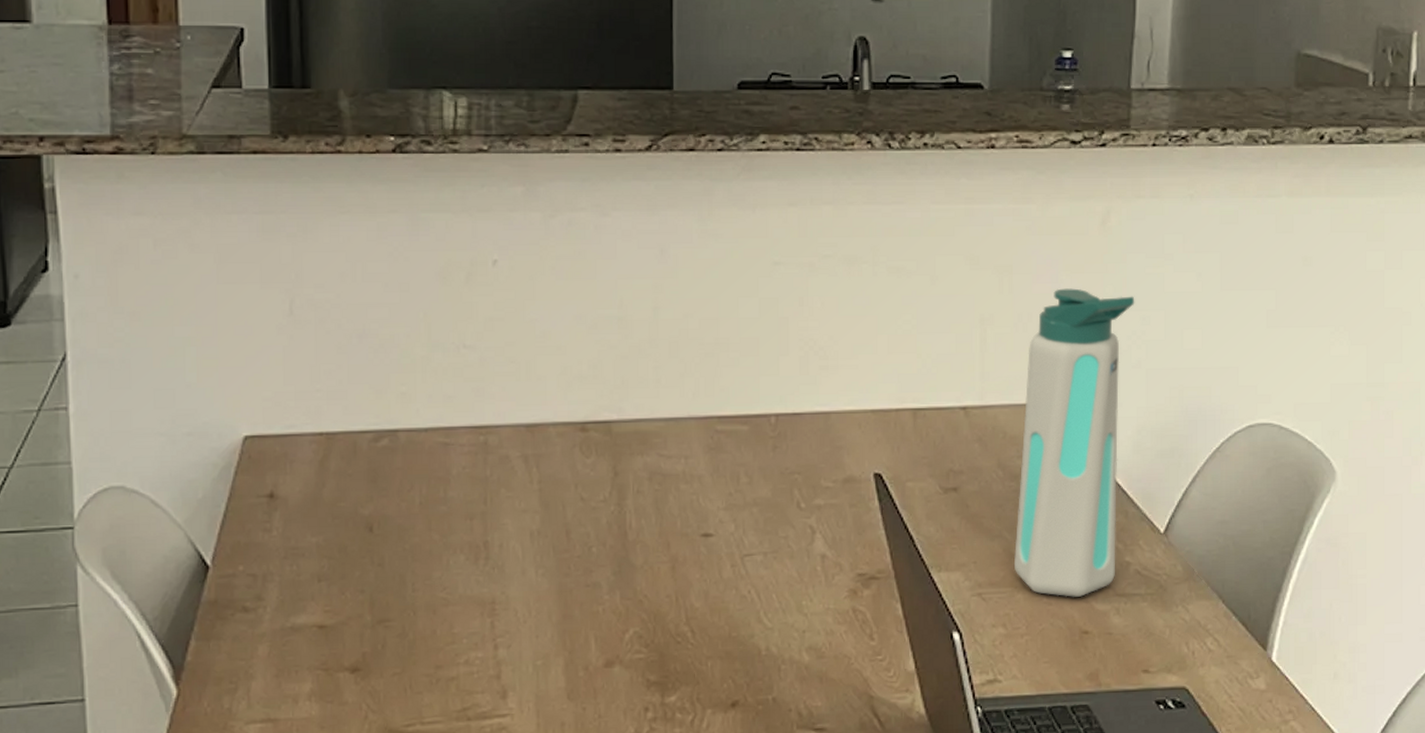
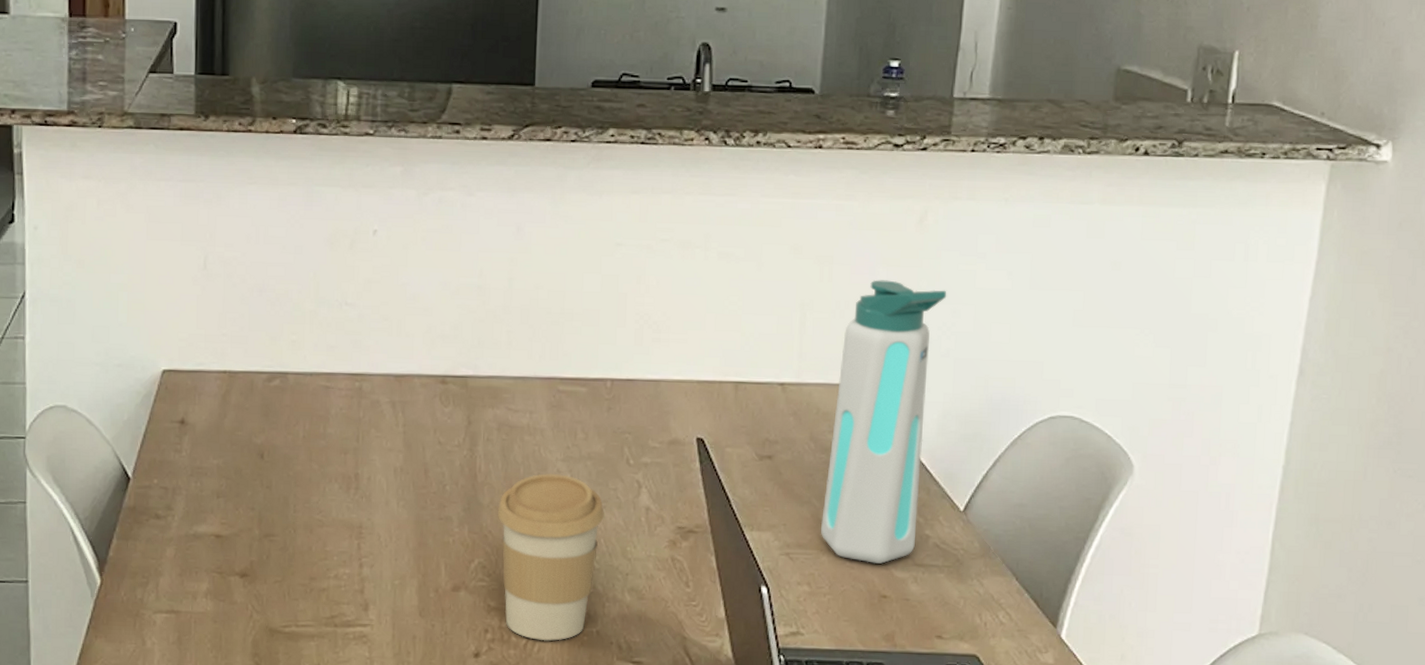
coffee cup: none [654,524,775,715] -> present [498,473,604,642]

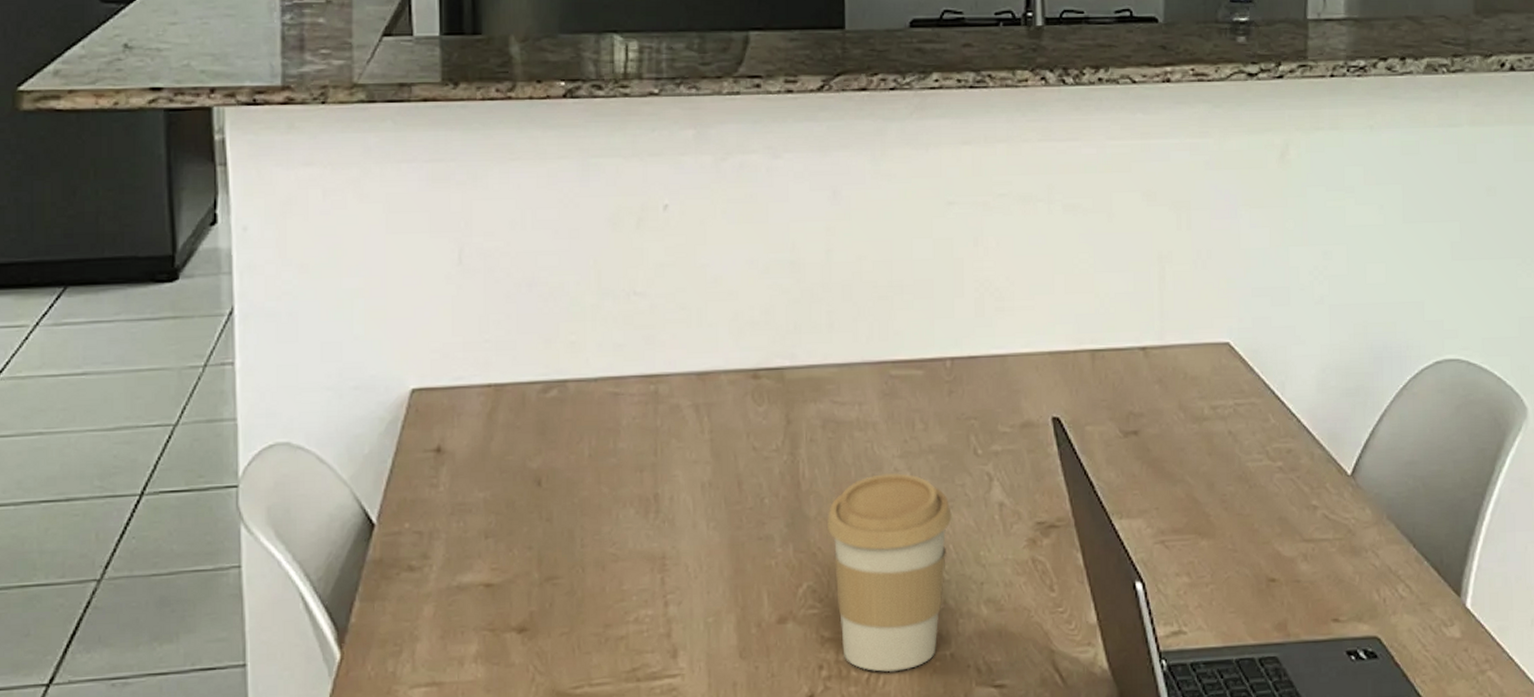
water bottle: present [820,280,947,564] -> none [1197,223,1316,544]

